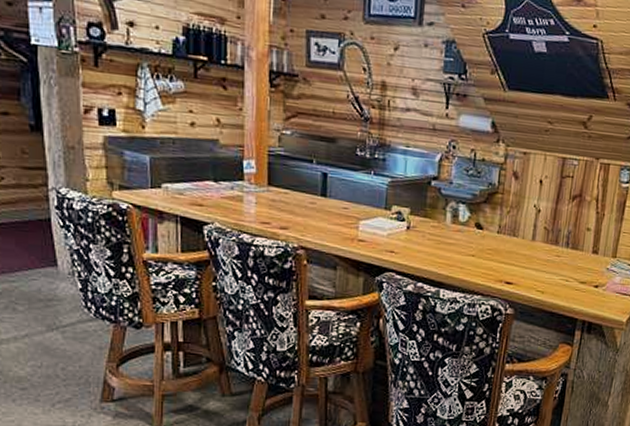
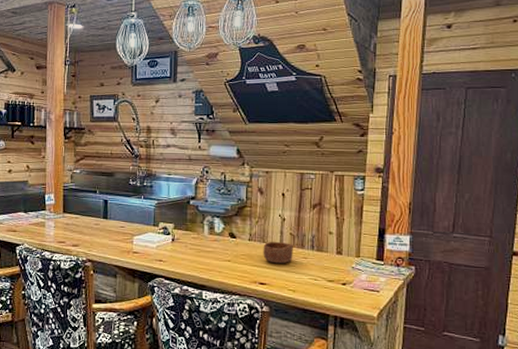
bowl: none [512,235,548,262] -> present [263,241,294,264]

